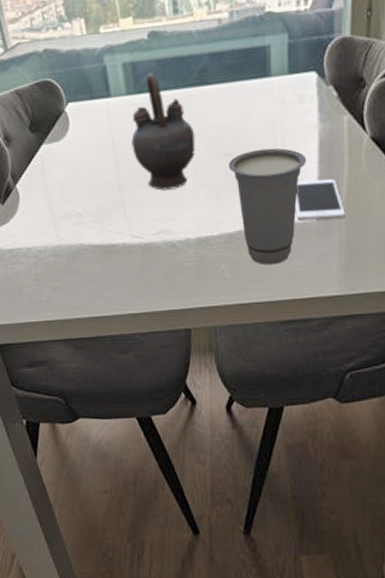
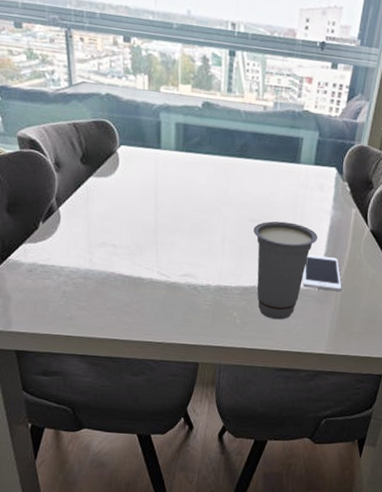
teapot: present [131,72,196,191] -> none [172,136,229,241]

